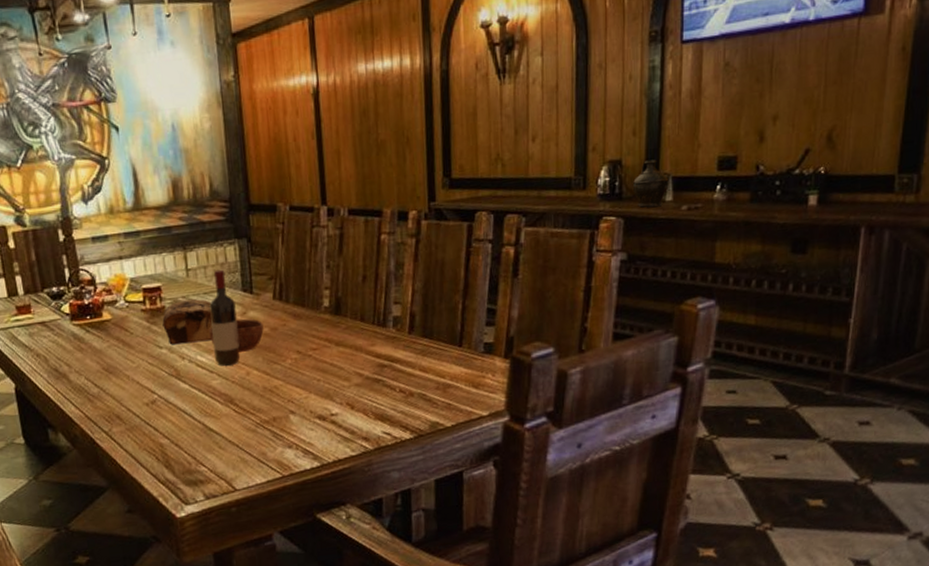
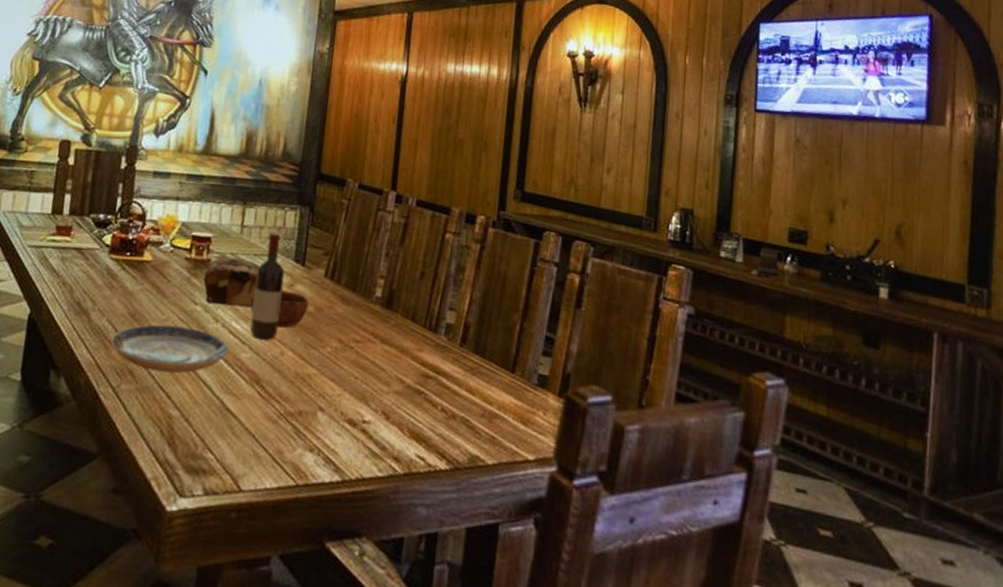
plate: none [92,369,201,412] -> present [110,324,230,373]
ceramic jug: present [632,159,669,208] -> none [703,216,740,265]
beer mug: none [688,180,715,208] -> present [758,247,786,276]

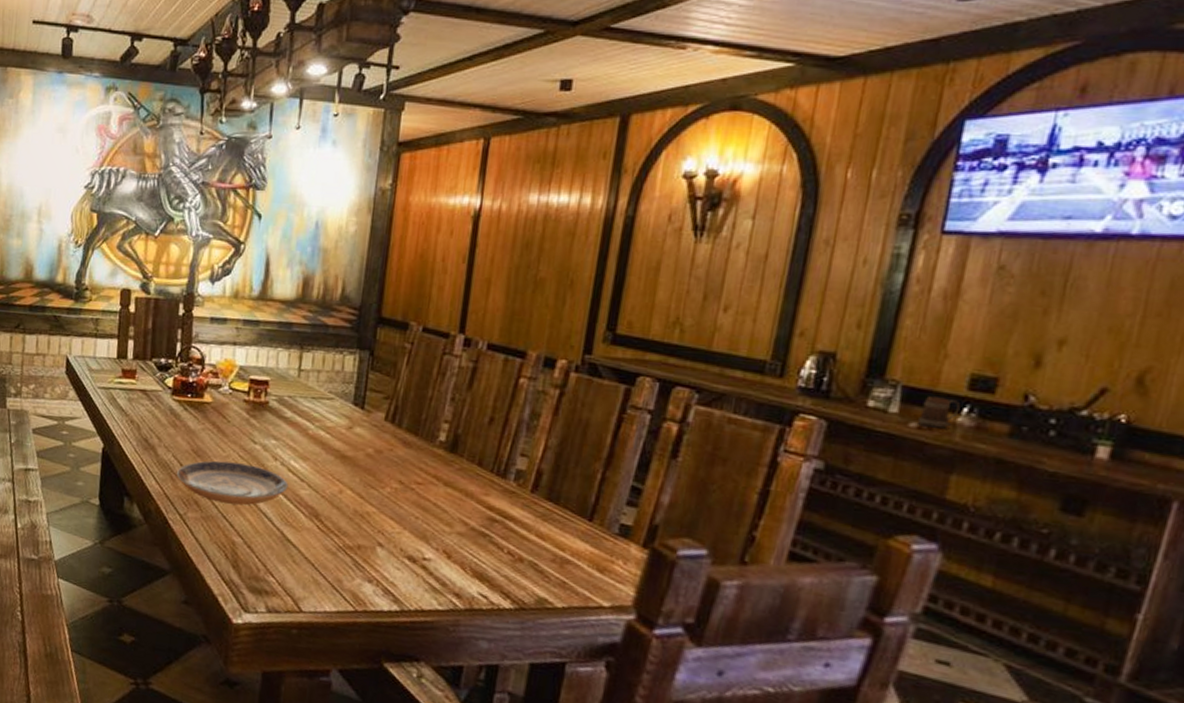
bread loaf: present [203,257,259,308] -> none [262,399,317,448]
wine bottle: present [250,232,285,340] -> none [309,376,343,479]
bowl: present [250,290,309,328] -> none [308,432,368,468]

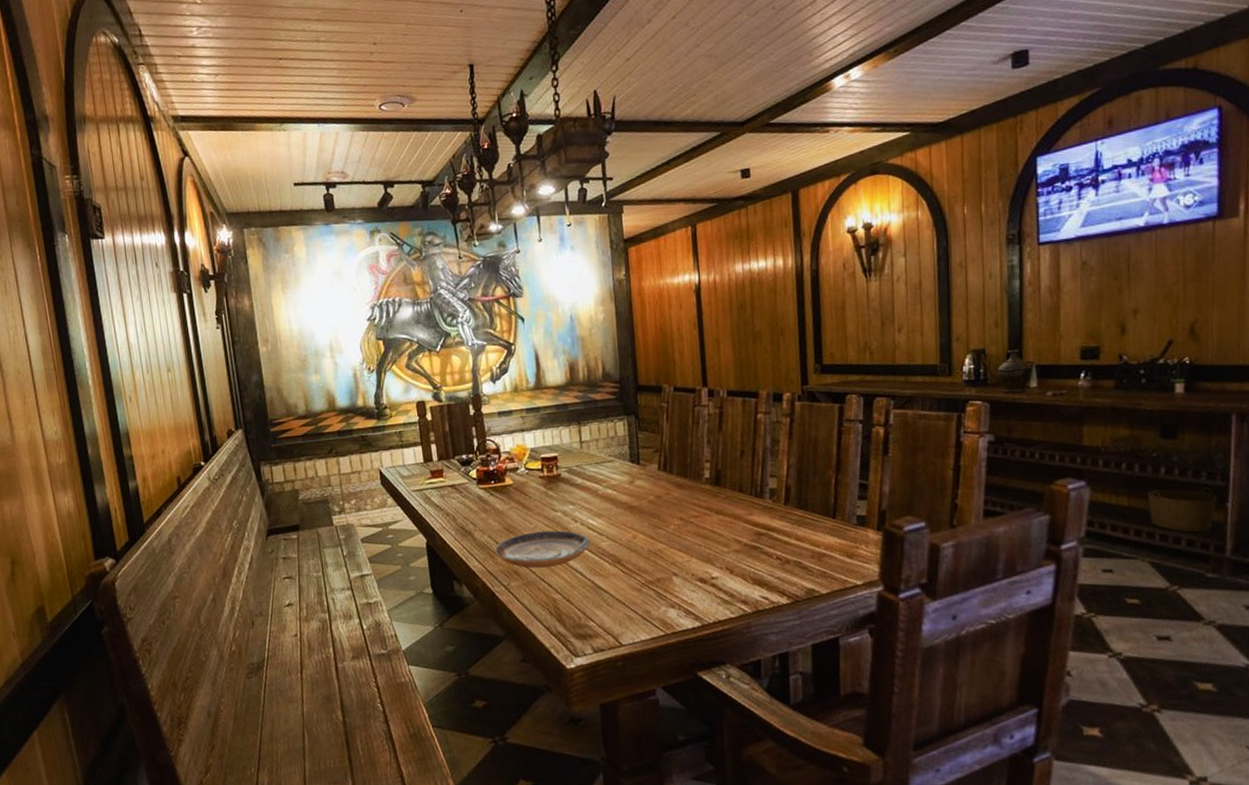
ceramic jug: none [845,360,897,416] -> present [996,349,1033,393]
beer mug: present [918,396,961,429] -> none [1052,369,1079,394]
basket: none [1020,574,1126,645] -> present [1147,486,1218,533]

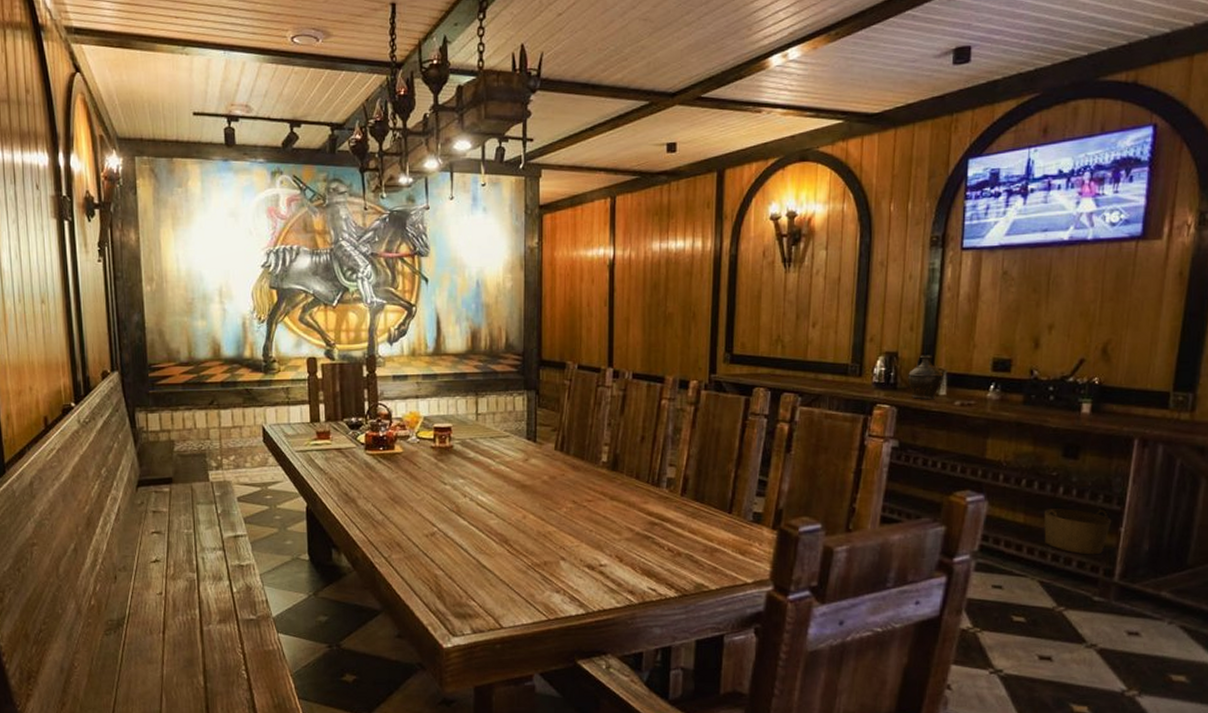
plate: present [494,530,591,568] -> none [377,504,479,541]

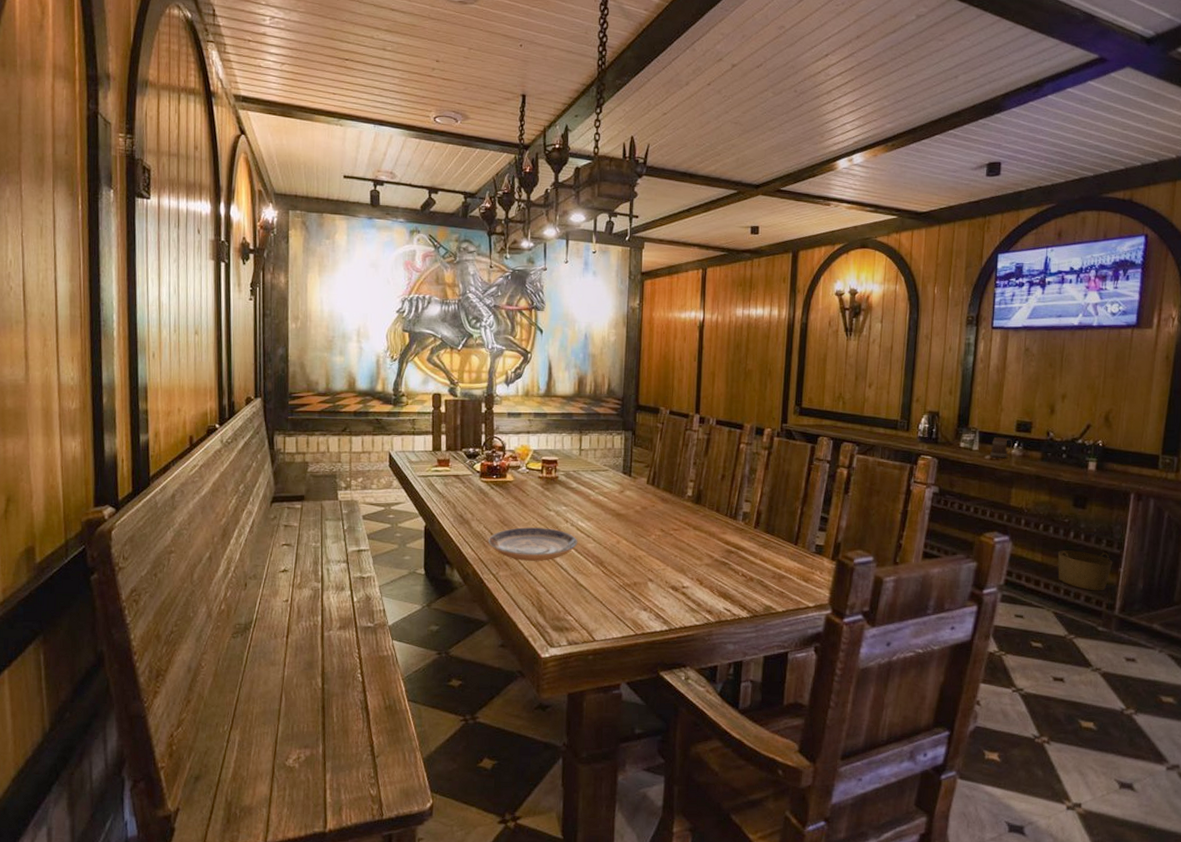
plate: none [377,504,479,541] -> present [487,527,578,561]
ceramic jug: present [907,355,943,399] -> none [946,415,976,453]
beer mug: none [961,379,989,404] -> present [990,437,1013,458]

